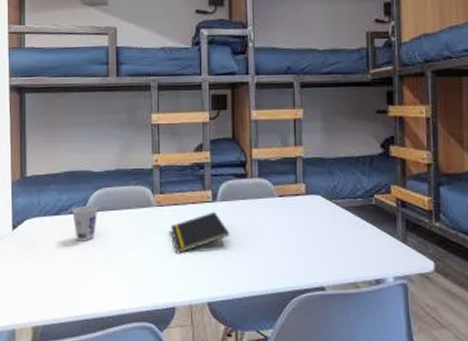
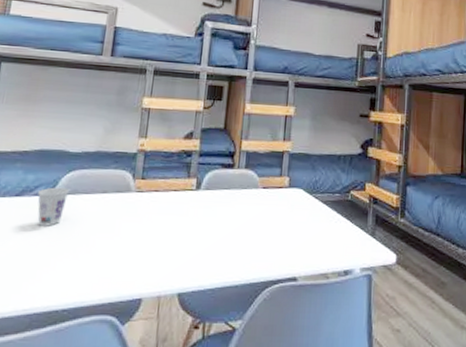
notepad: present [171,211,230,254] -> none [148,200,210,242]

